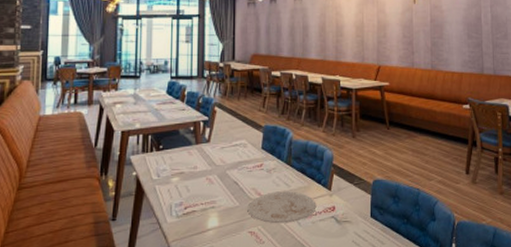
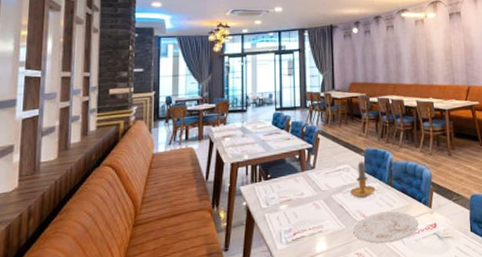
candle: none [245,137,273,176] -> present [349,160,375,198]

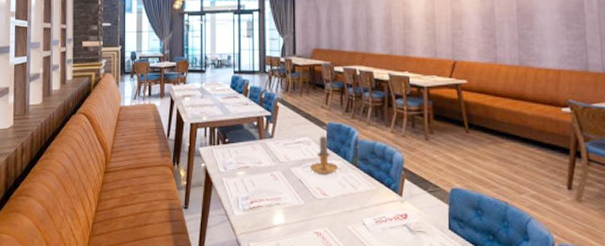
plate: present [353,211,419,244] -> none [313,193,387,228]

